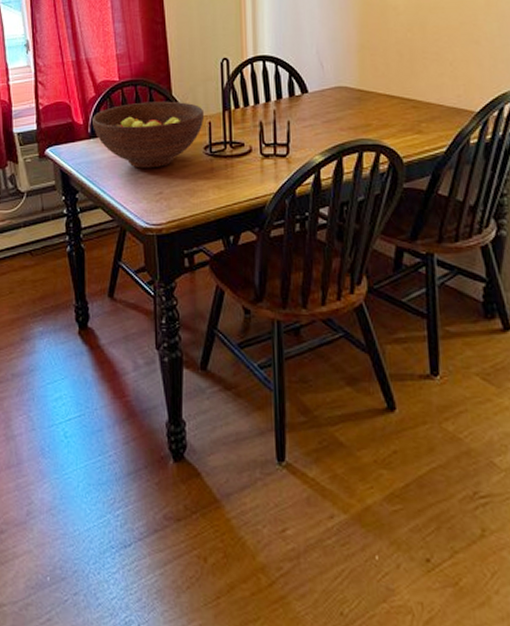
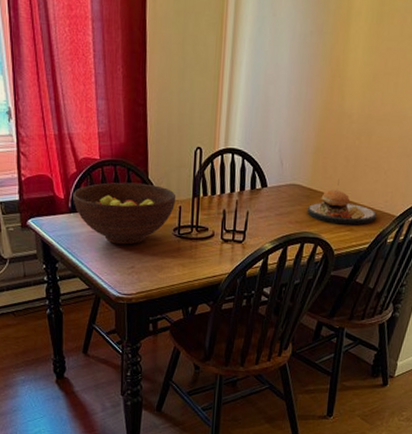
plate: none [360,76,450,127] -> present [307,179,376,225]

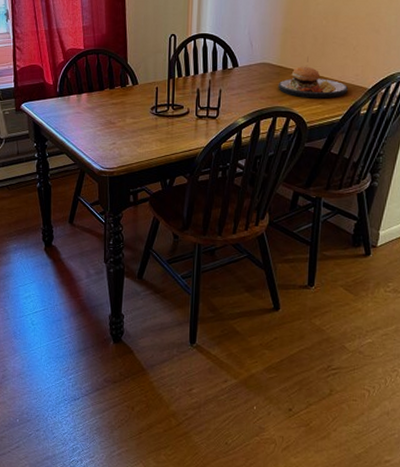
fruit bowl: present [73,182,176,245] -> none [61,68,153,124]

